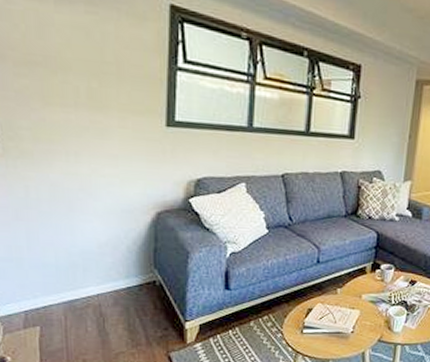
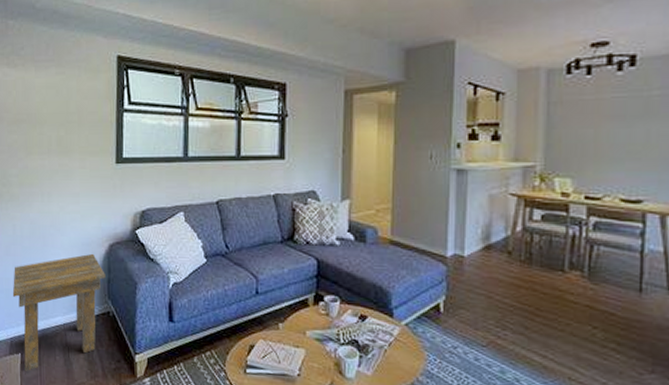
side table: none [26,221,151,346] -> present [12,253,106,372]

